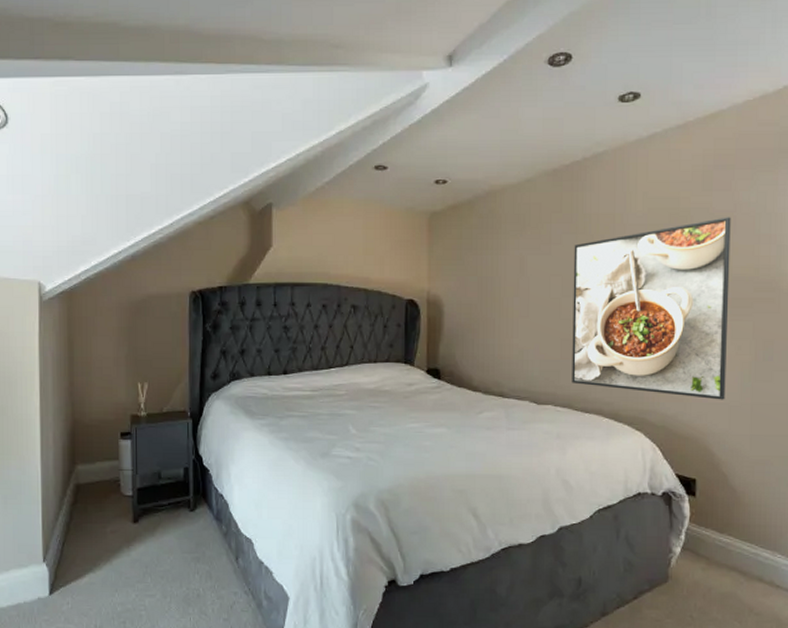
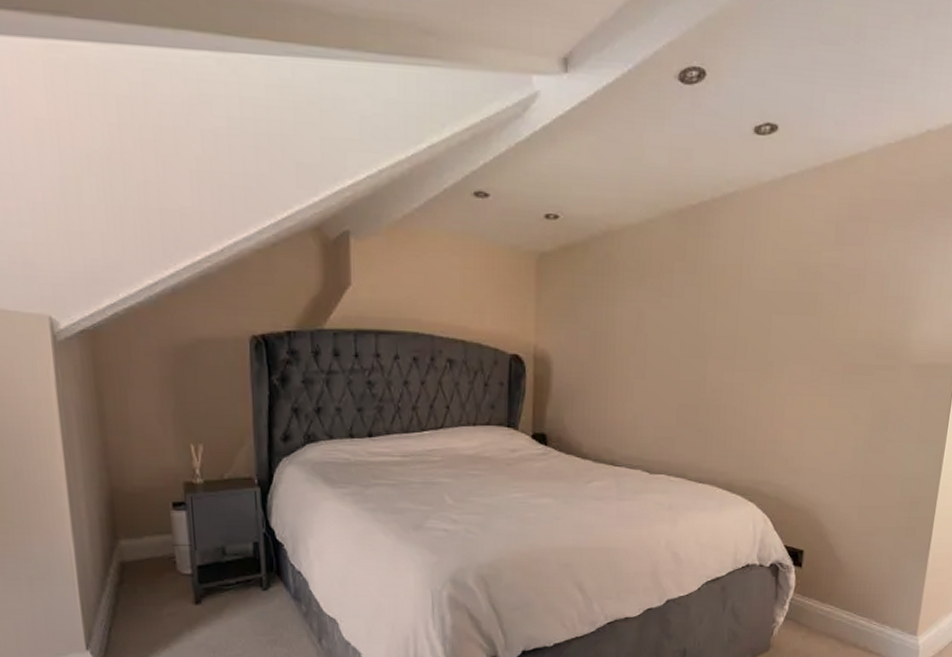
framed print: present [572,217,731,400] -> none [687,275,861,471]

